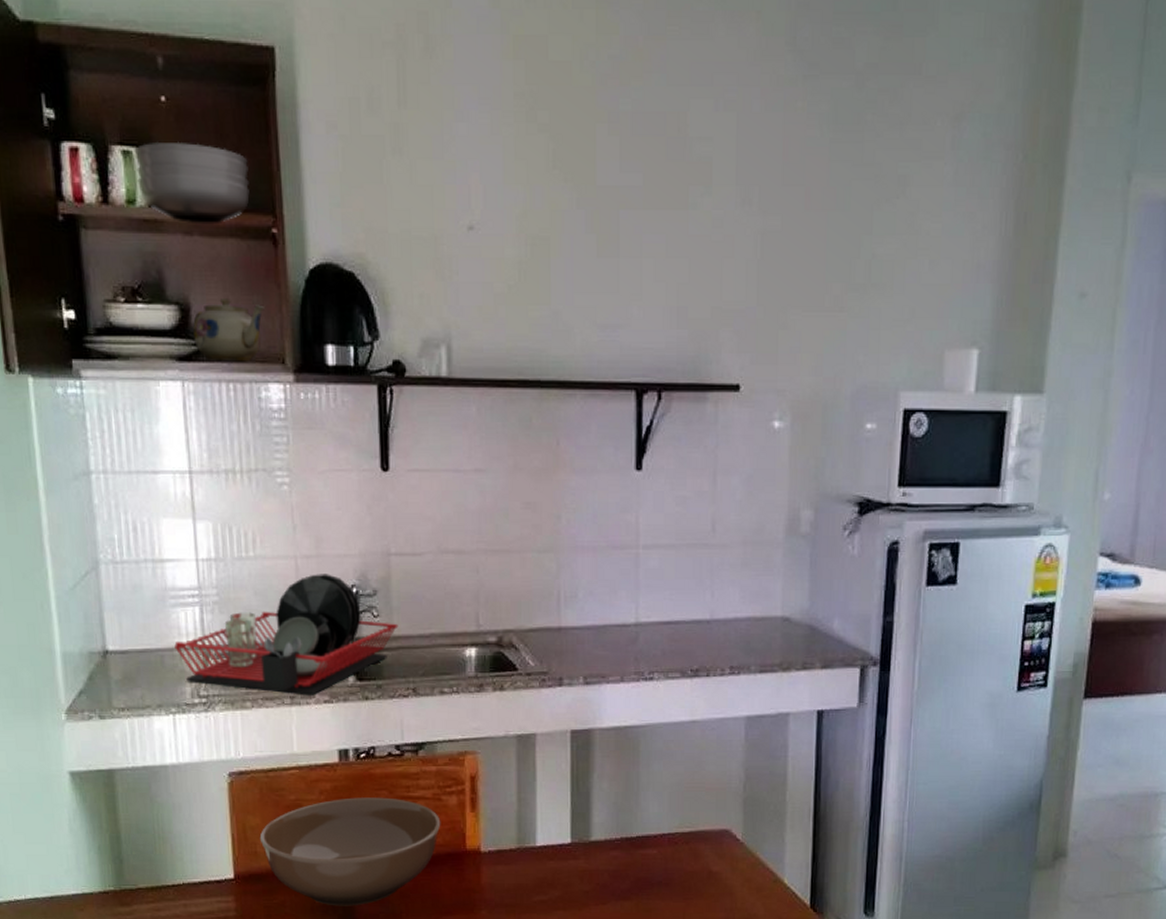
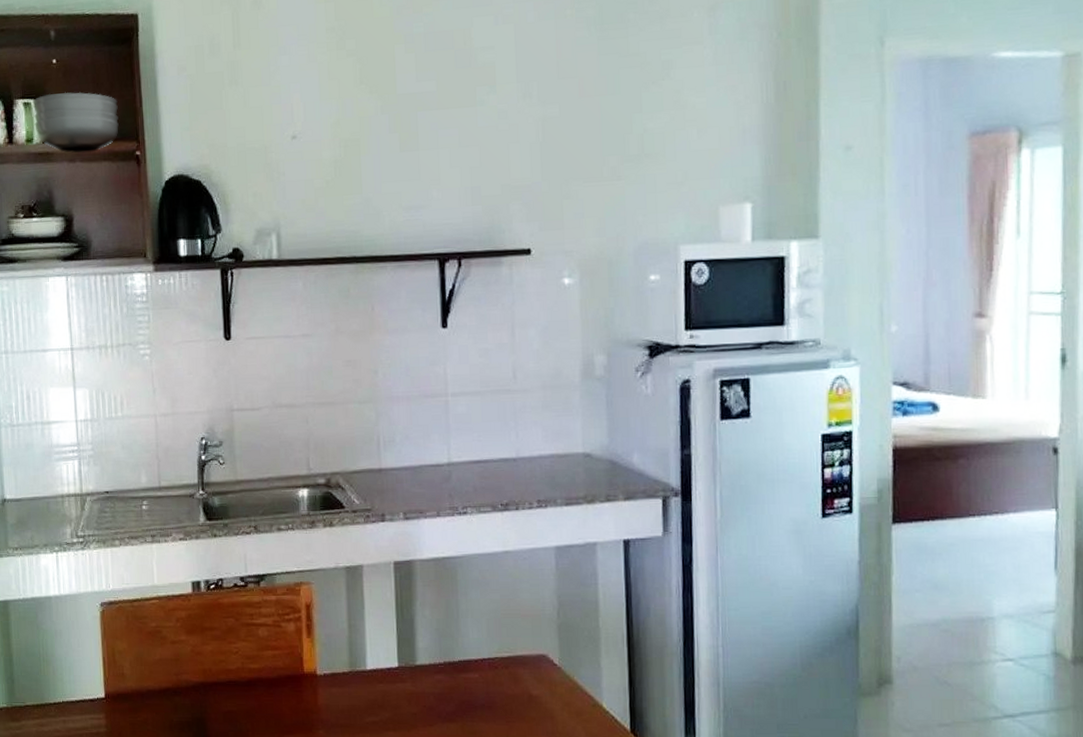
dish rack: present [174,574,399,695] -> none [58,429,241,534]
teapot: present [193,298,266,364] -> none [75,209,131,260]
bowl: present [259,797,441,906] -> none [126,624,281,725]

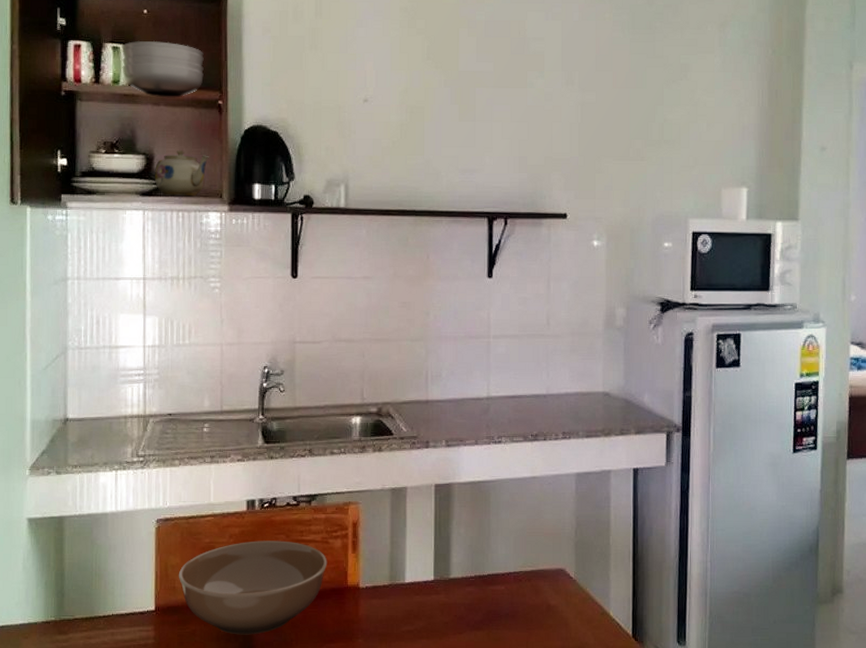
teapot: none [75,209,131,260] -> present [155,150,210,198]
bowl: none [126,624,281,725] -> present [178,541,328,635]

